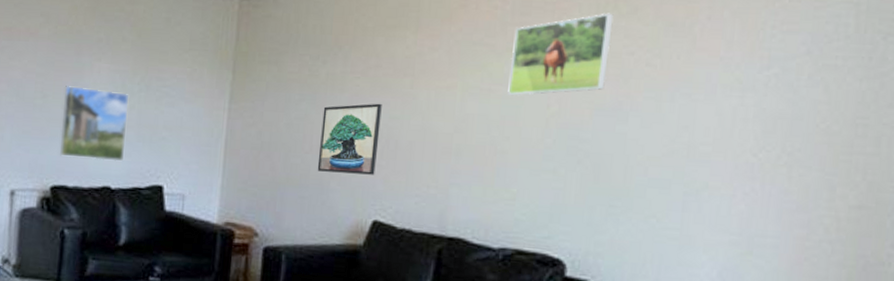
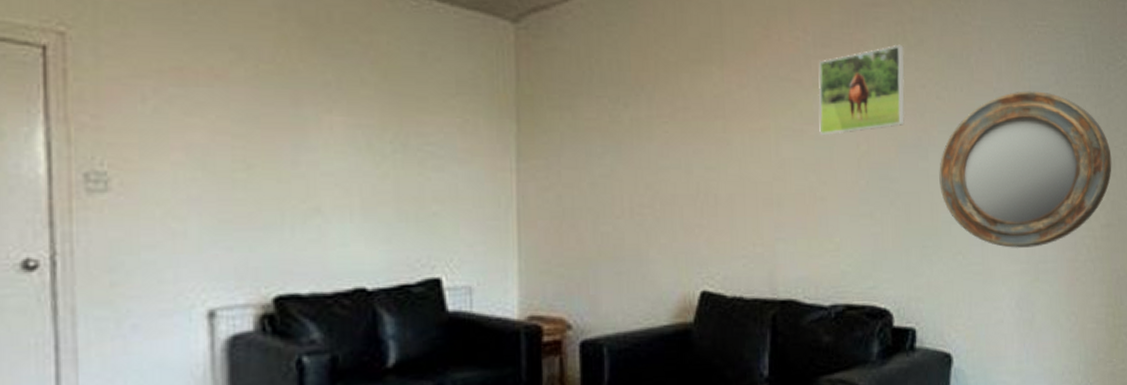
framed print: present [60,85,129,161] -> none [281,148,380,252]
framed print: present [317,103,382,175] -> none [631,152,697,239]
home mirror: none [638,60,877,221] -> present [939,91,1112,248]

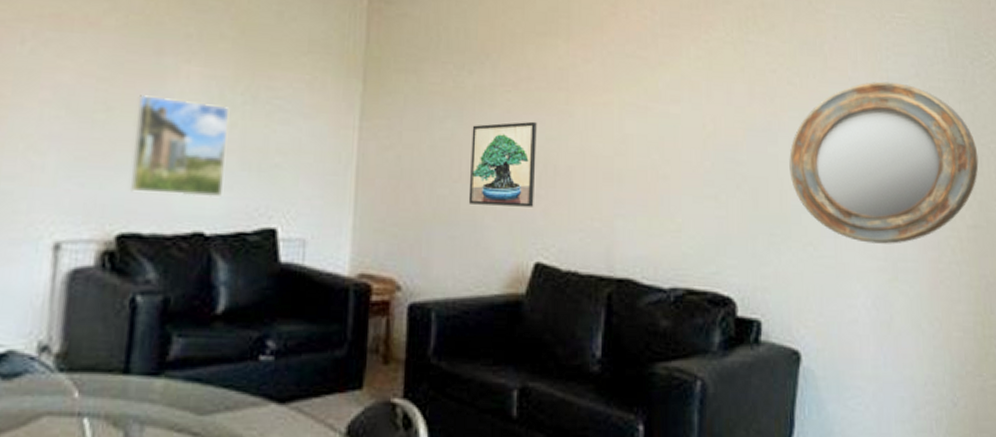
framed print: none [281,148,380,252] -> present [131,93,230,197]
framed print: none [631,152,697,239] -> present [468,121,537,207]
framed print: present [818,44,905,136] -> none [664,28,755,114]

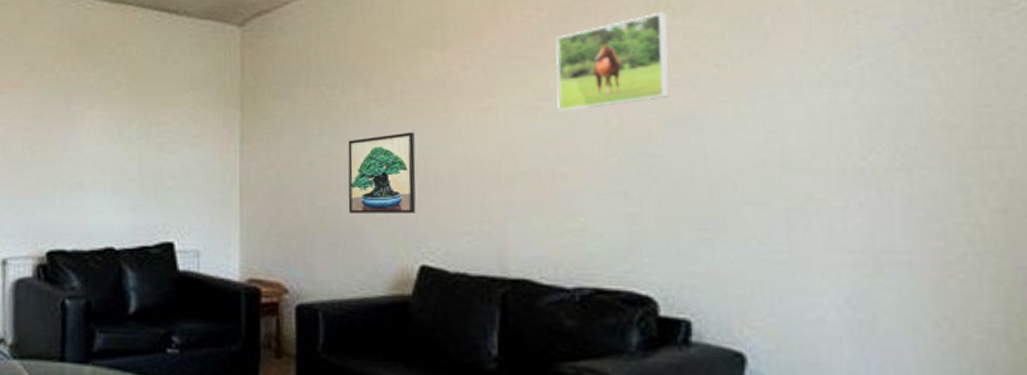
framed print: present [131,93,230,197] -> none [55,137,128,218]
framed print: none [664,28,755,114] -> present [555,12,671,112]
home mirror: present [789,81,979,244] -> none [720,50,1008,235]

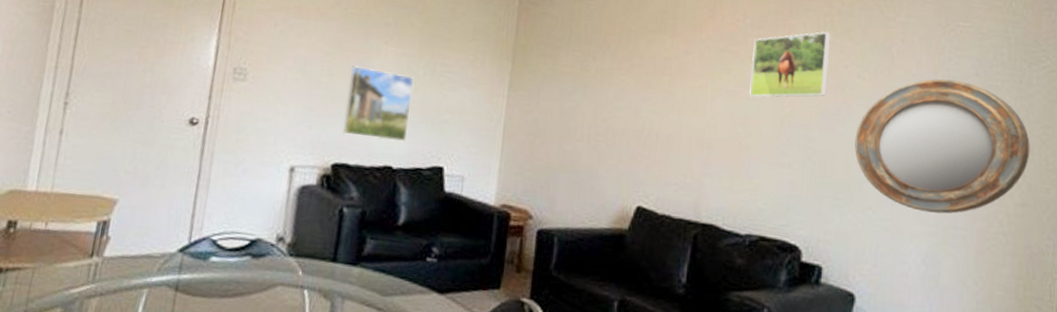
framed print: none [55,137,128,218] -> present [343,65,414,141]
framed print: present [348,131,416,213] -> none [587,98,645,164]
home mirror: none [720,50,1008,235] -> present [855,79,1030,214]

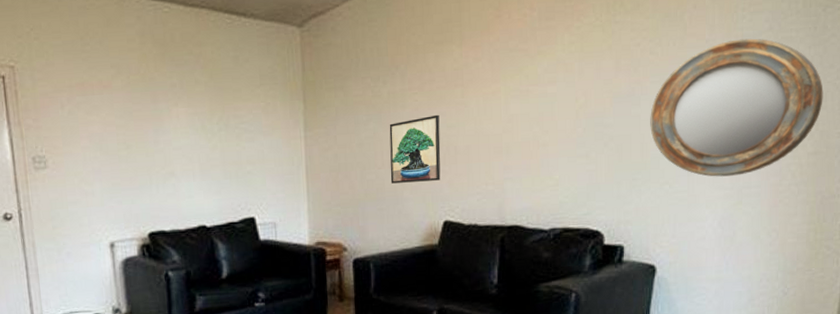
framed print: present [343,65,414,141] -> none [147,133,214,203]
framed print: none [587,98,645,164] -> present [389,114,441,184]
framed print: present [749,31,831,98] -> none [542,10,621,94]

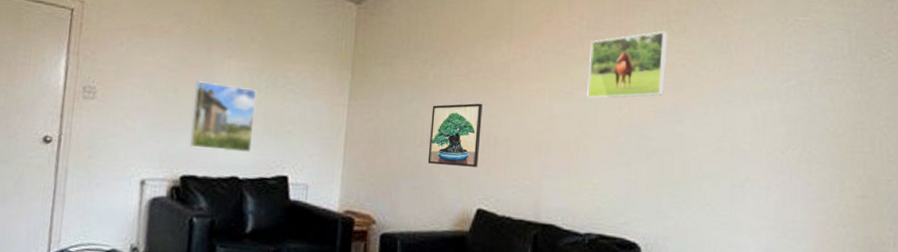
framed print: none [147,133,214,203] -> present [190,80,257,153]
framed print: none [542,10,621,94] -> present [587,31,668,99]
home mirror: present [650,38,823,177] -> none [693,74,871,208]

